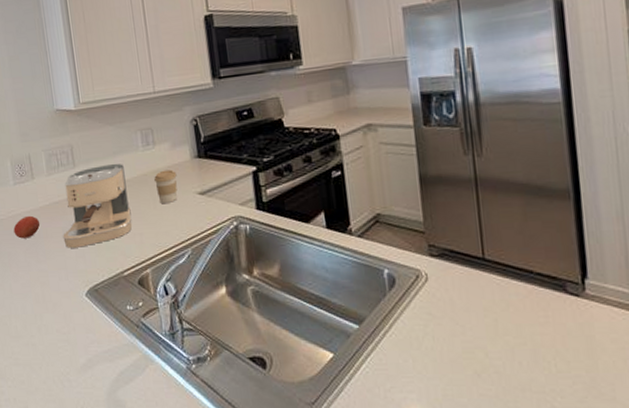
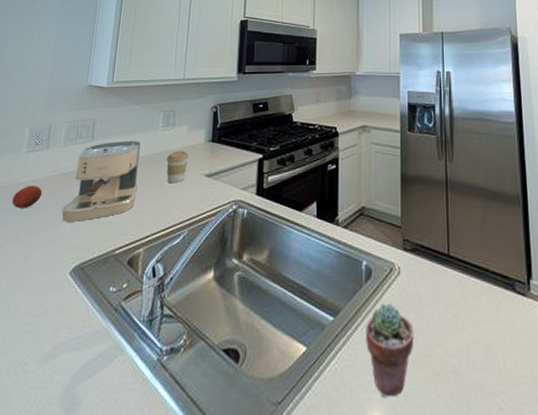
potted succulent: none [395,309,450,397] -> present [366,303,414,397]

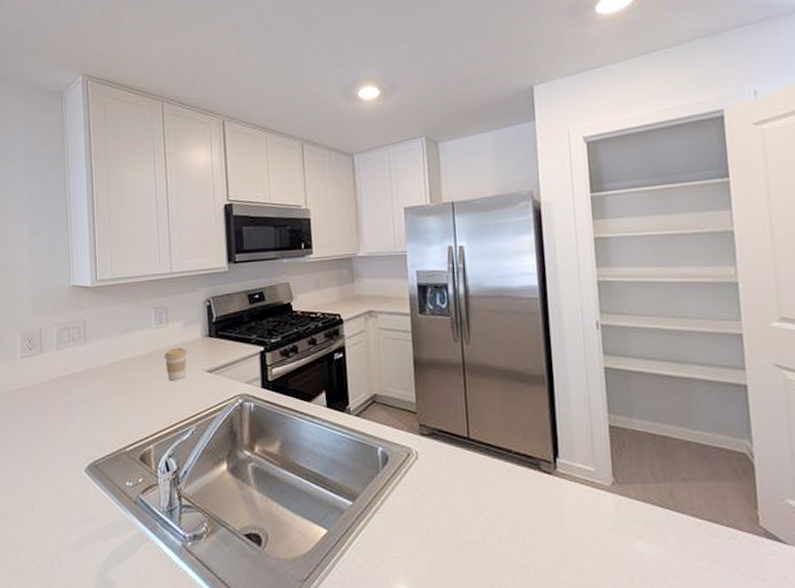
fruit: present [11,185,43,209] -> none [16,389,45,413]
coffee maker: present [62,141,141,222] -> none [67,340,139,423]
potted succulent: present [366,303,414,397] -> none [385,486,436,572]

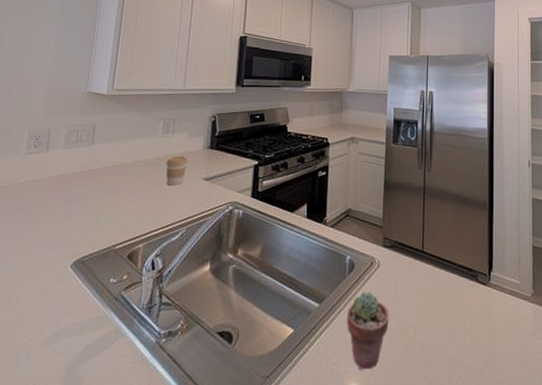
potted succulent: none [385,486,436,572] -> present [347,291,389,370]

